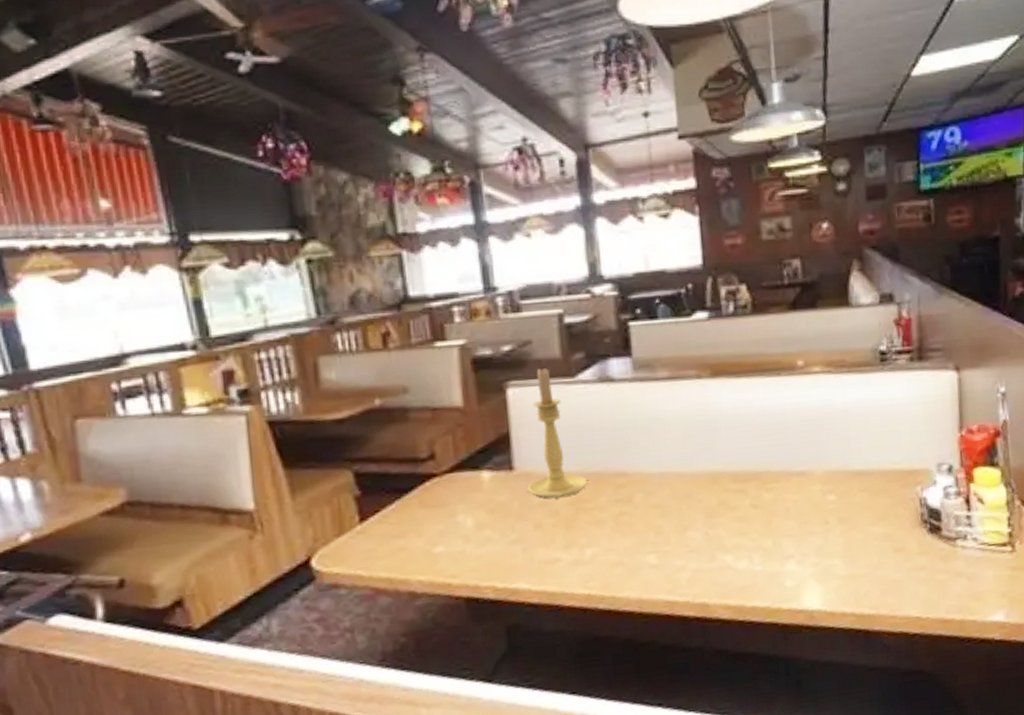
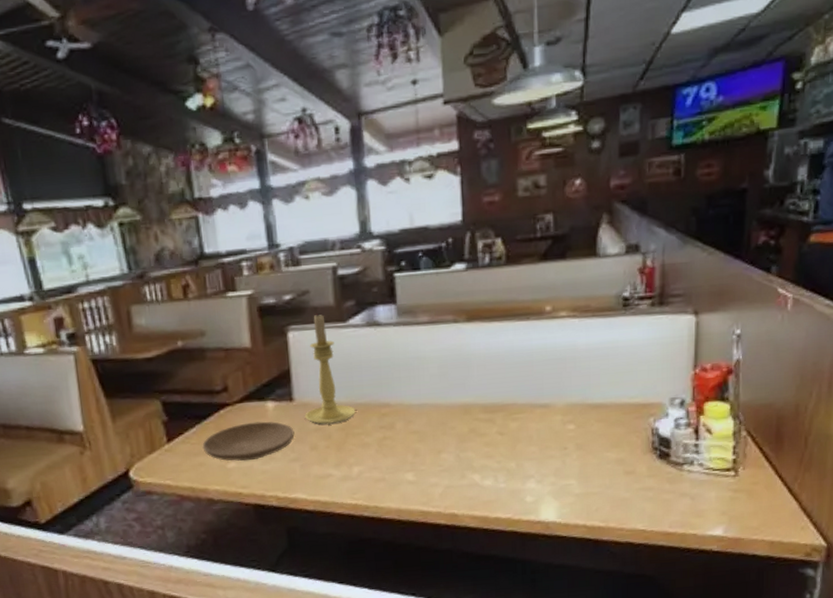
plate: none [403,495,515,545] -> present [202,421,295,461]

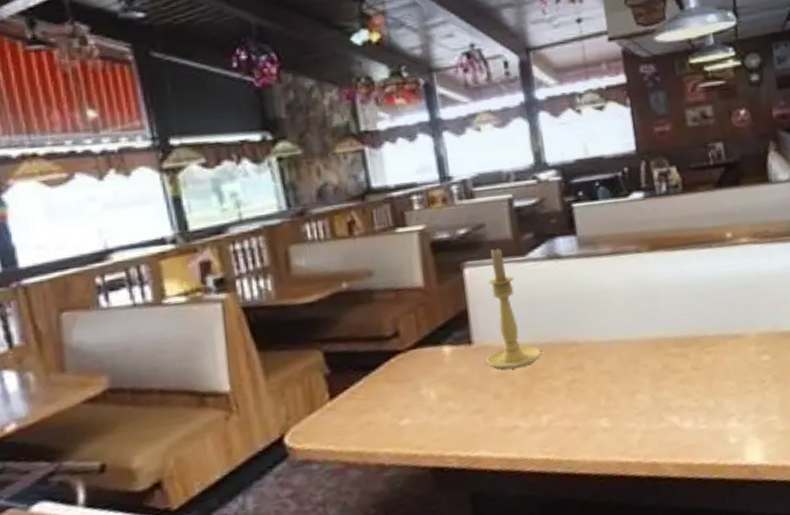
plate: present [202,421,295,461] -> none [370,368,475,418]

